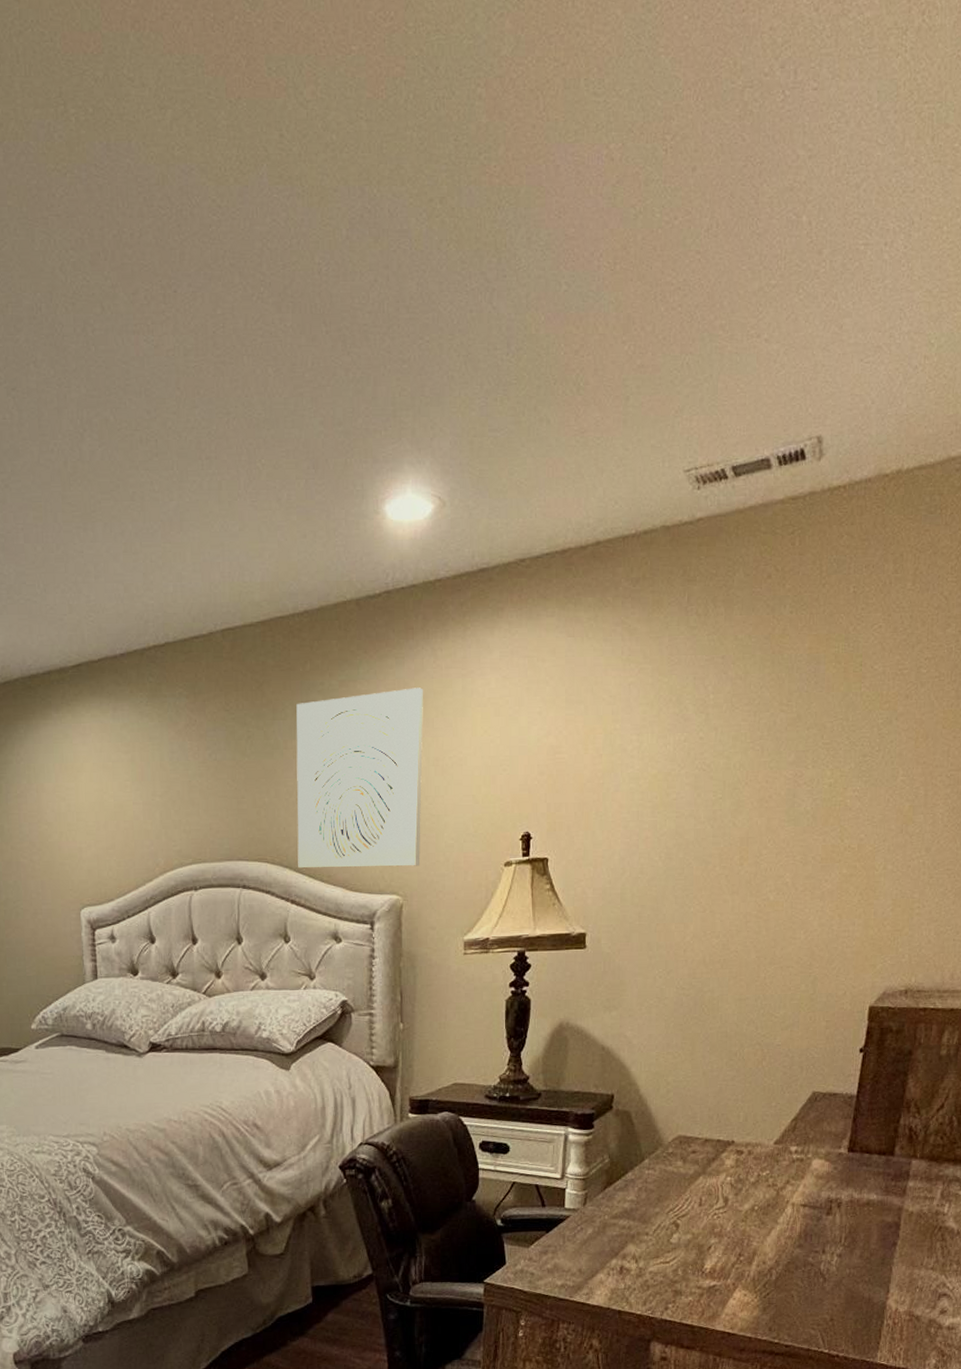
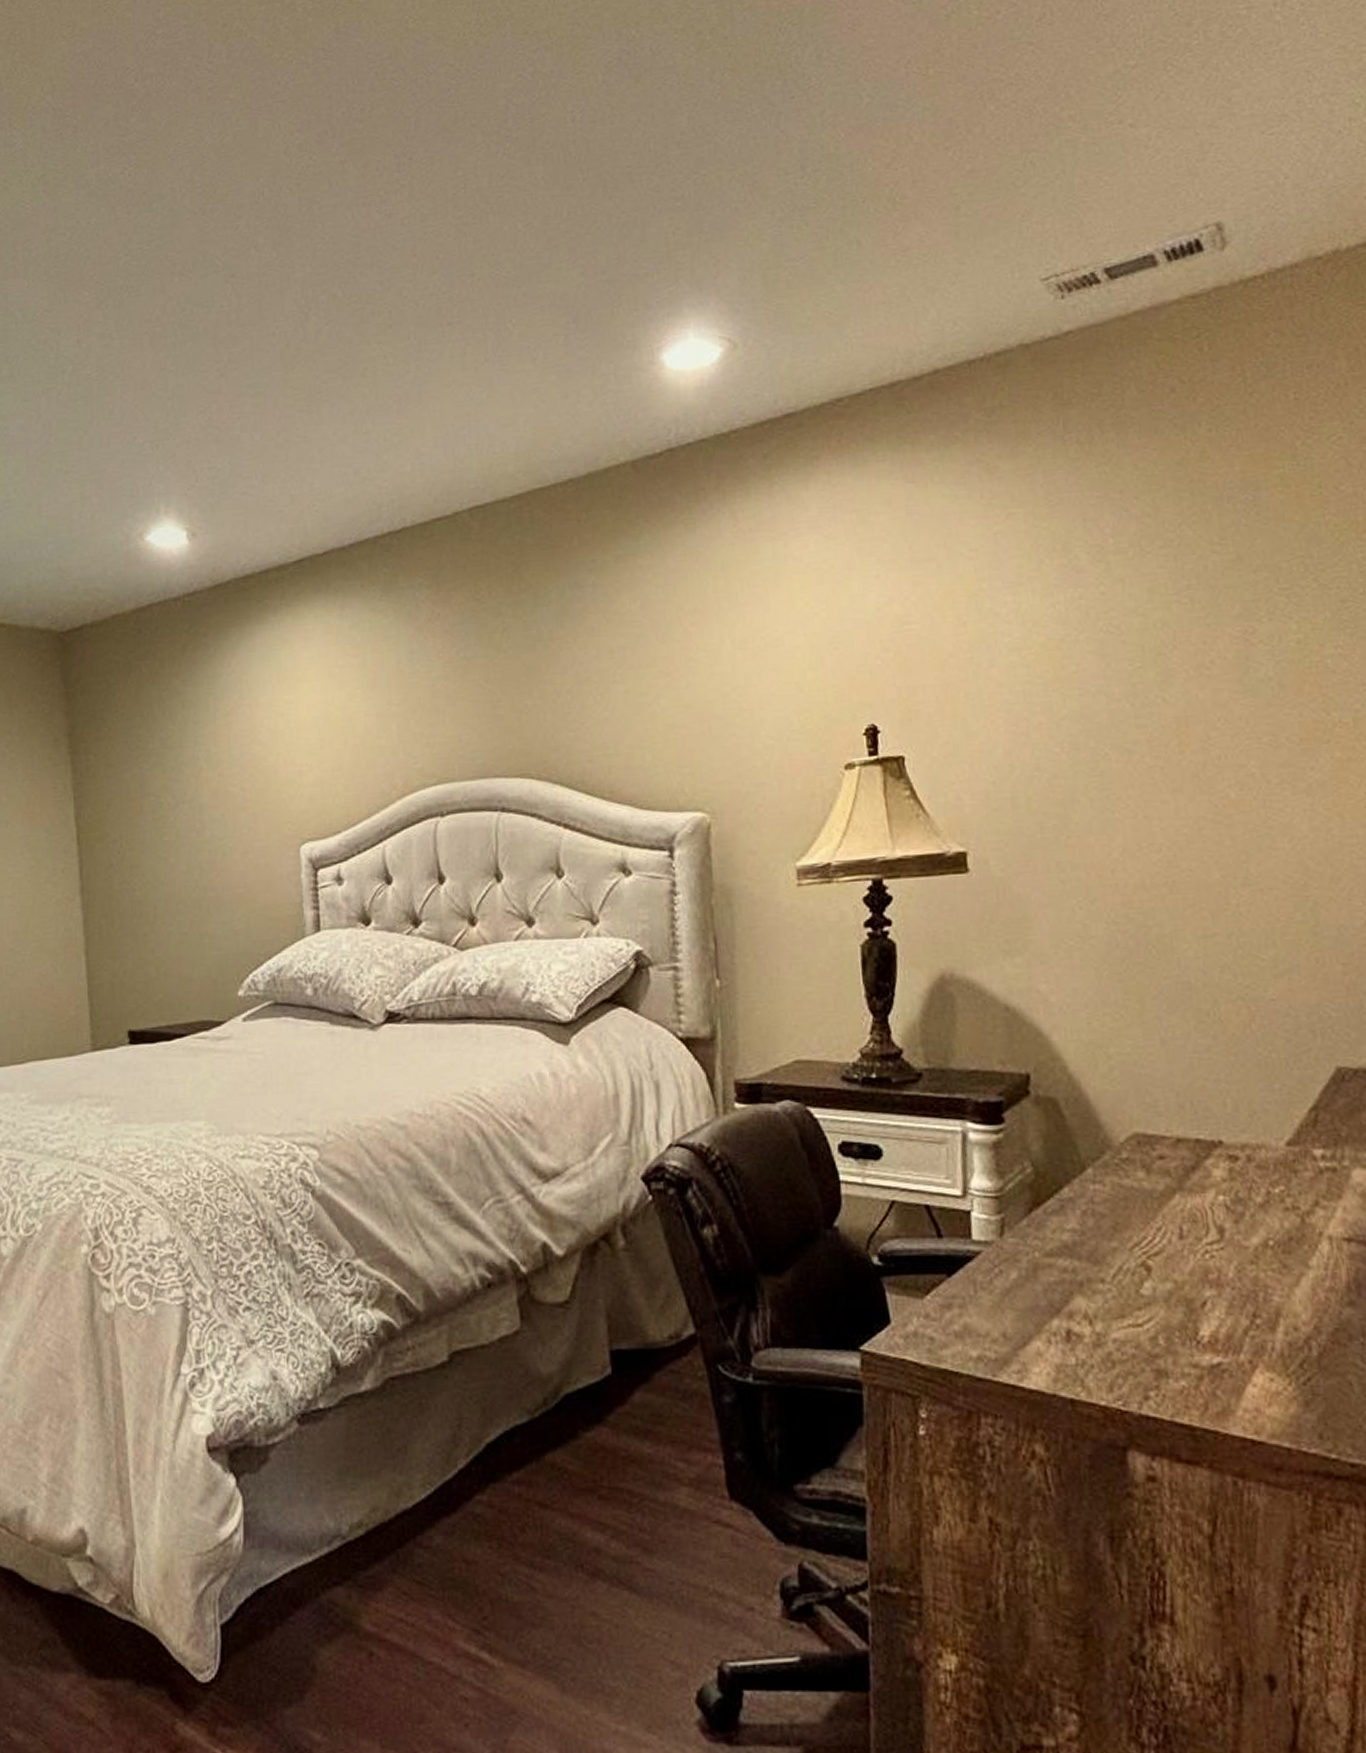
wall art: present [296,687,423,869] -> none [562,557,731,784]

